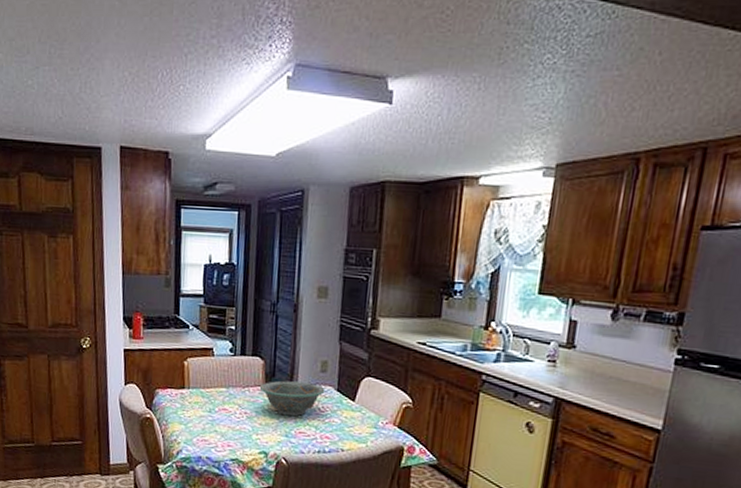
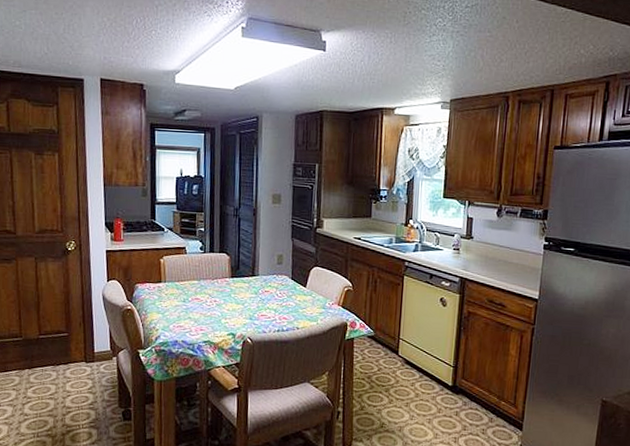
decorative bowl: present [259,380,325,417] -> none [226,272,282,302]

